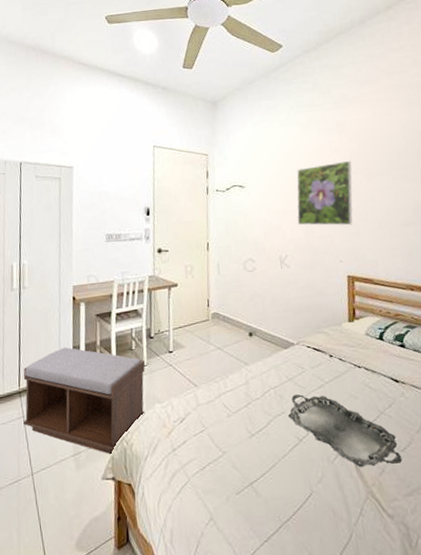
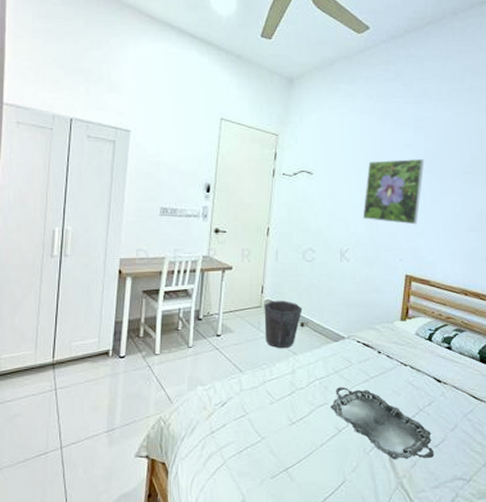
bench: present [23,347,145,454] -> none [55,322,190,432]
waste bin: none [211,312,249,361] -> present [264,301,303,349]

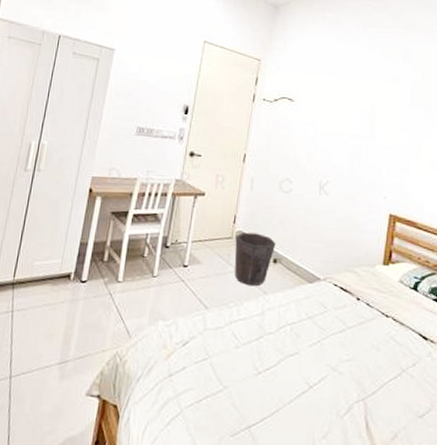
serving tray: present [331,387,434,459] -> none [302,335,419,430]
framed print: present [362,158,425,225] -> none [344,90,413,161]

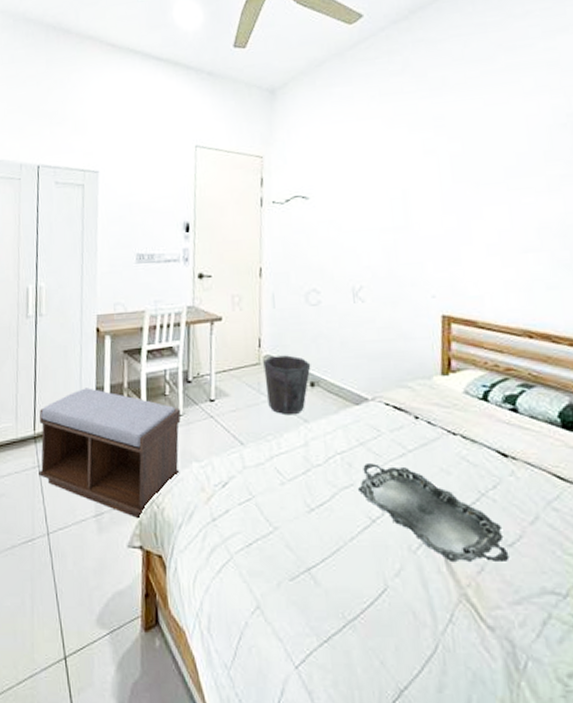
bench: none [11,242,155,368] -> present [39,388,181,518]
serving tray: none [302,335,419,430] -> present [358,463,509,561]

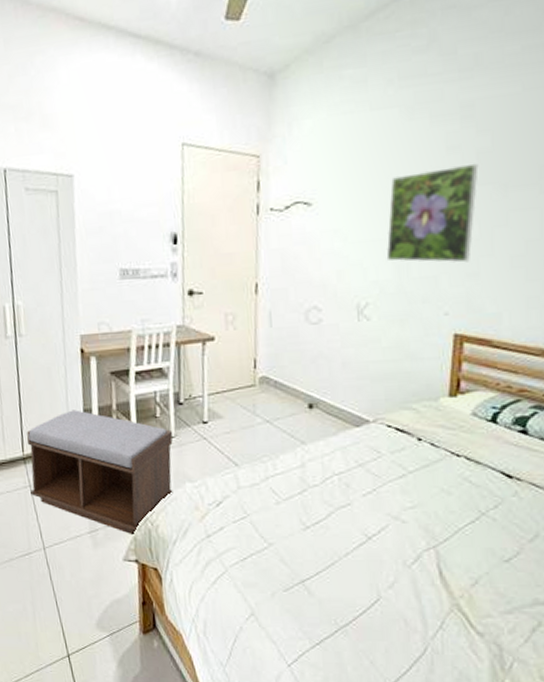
waste bin: present [263,355,311,416] -> none [259,376,310,437]
serving tray: present [358,463,509,561] -> none [355,484,505,575]
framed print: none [376,164,452,250] -> present [386,163,479,263]

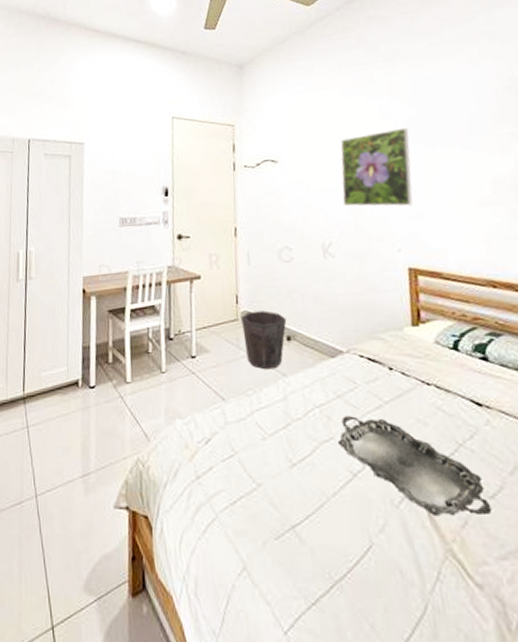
bench: present [27,410,173,534] -> none [27,347,164,477]
waste bin: none [259,376,310,437] -> present [241,310,287,370]
serving tray: none [355,484,505,575] -> present [338,416,492,515]

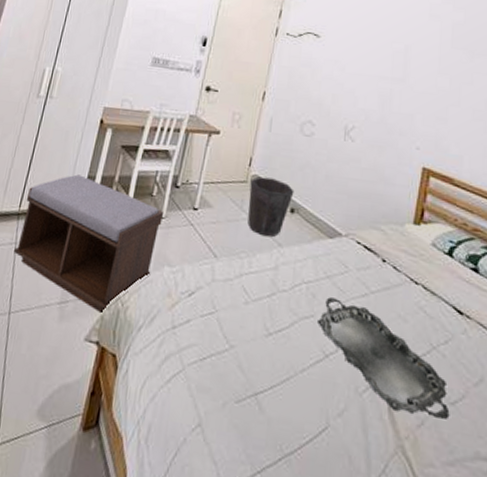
bench: none [27,347,164,477] -> present [14,174,163,312]
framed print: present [340,127,413,206] -> none [374,29,453,108]

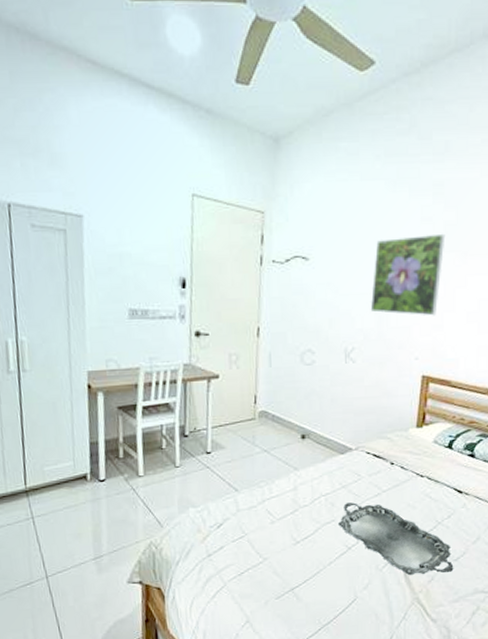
bench: present [14,174,163,312] -> none [29,443,178,558]
waste bin: present [247,176,295,237] -> none [258,411,303,465]
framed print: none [374,29,453,108] -> present [370,233,446,316]

